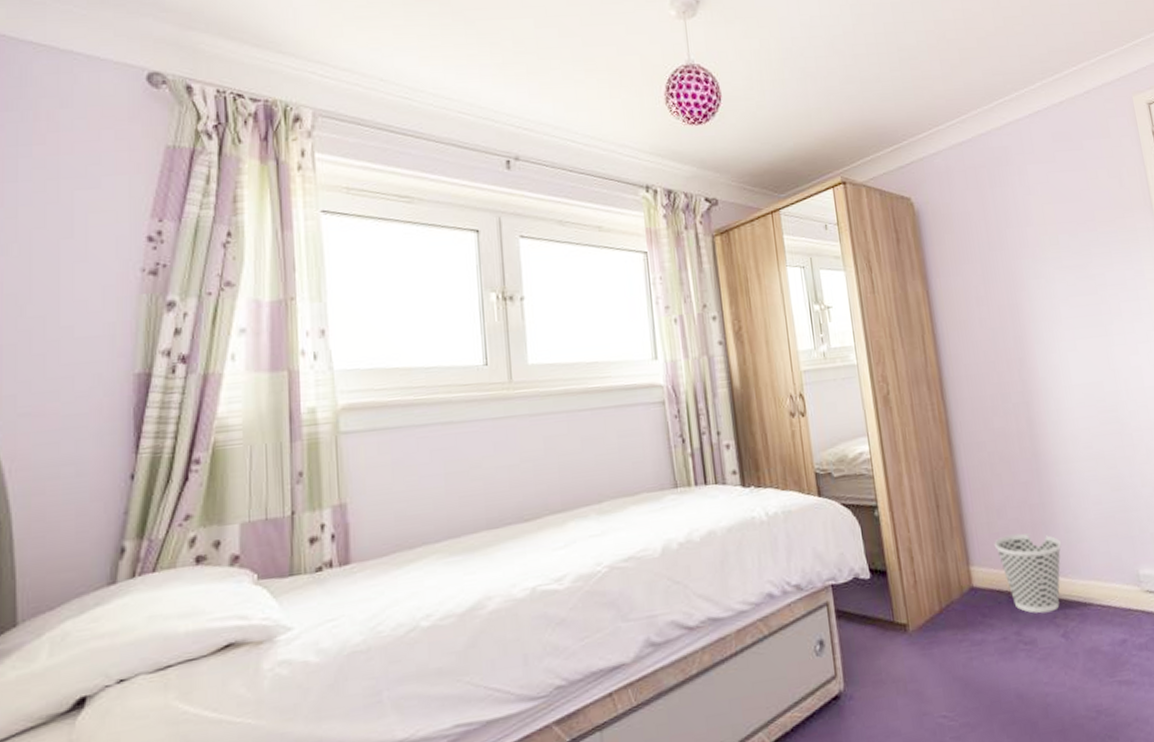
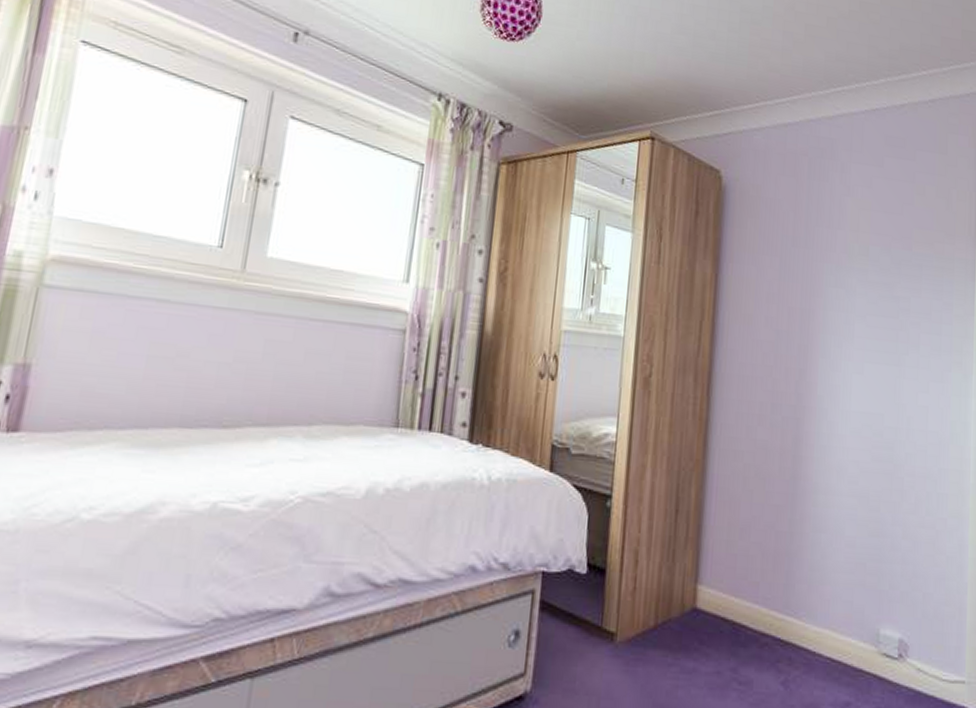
wastebasket: present [994,533,1061,614] -> none [729,559,802,655]

